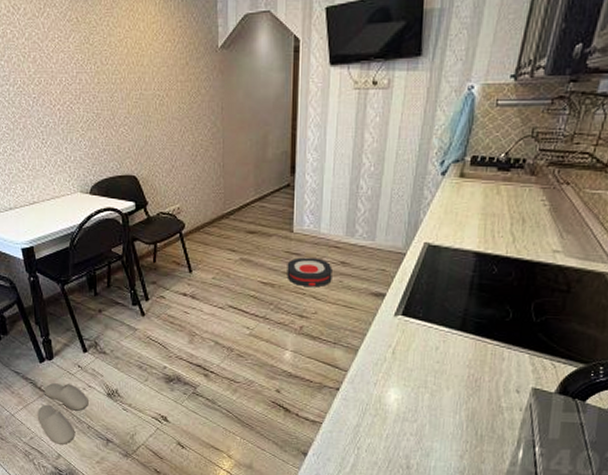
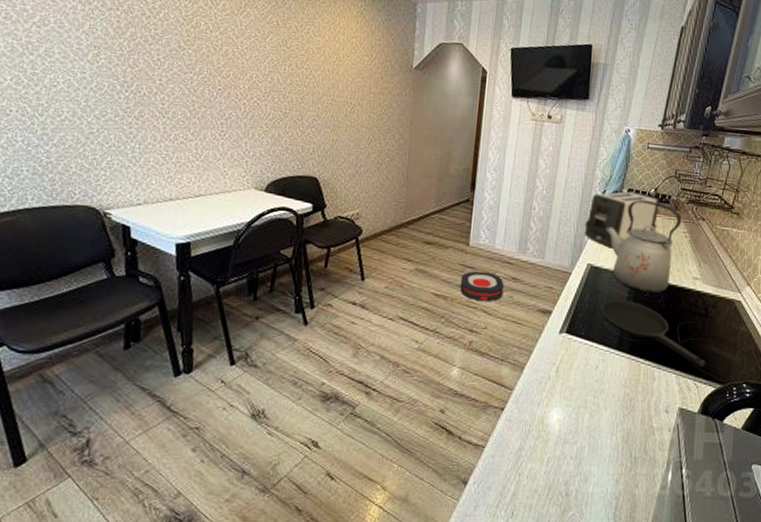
slippers: present [37,383,89,445] -> none [159,402,228,479]
toaster: none [419,159,512,225] -> present [584,191,660,249]
frying pan: none [440,278,567,346] -> present [601,299,706,367]
kettle: none [445,167,540,271] -> present [606,199,682,294]

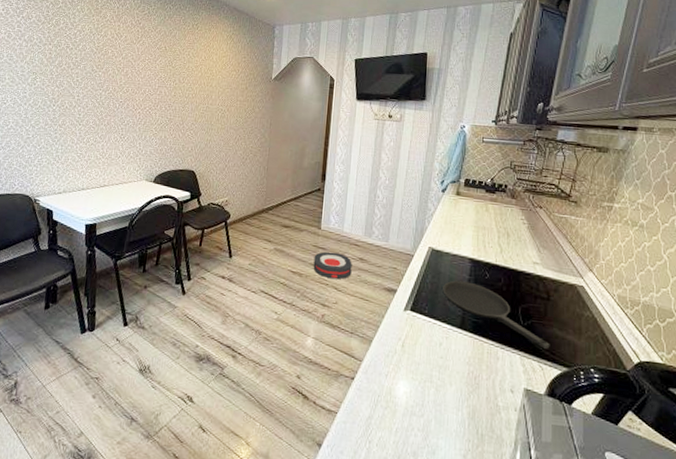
toaster: present [584,191,660,249] -> none [424,181,497,234]
kettle: present [606,199,682,294] -> none [445,188,519,277]

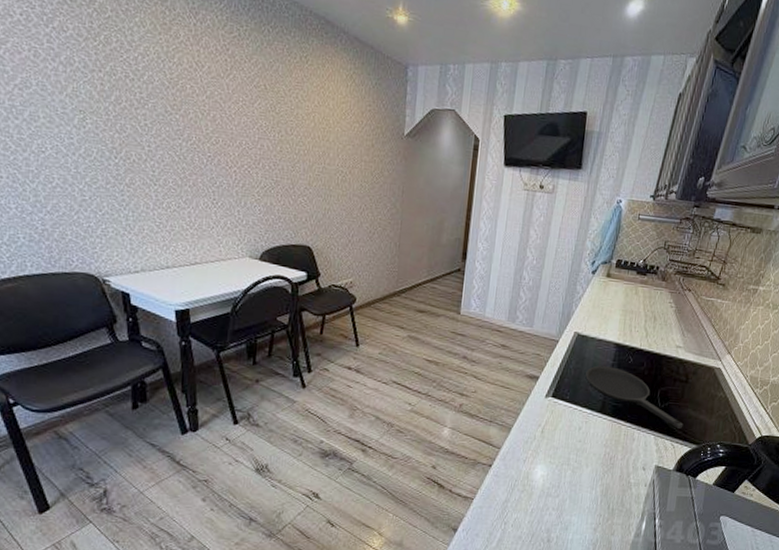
robot vacuum: present [313,251,352,279] -> none [451,338,494,367]

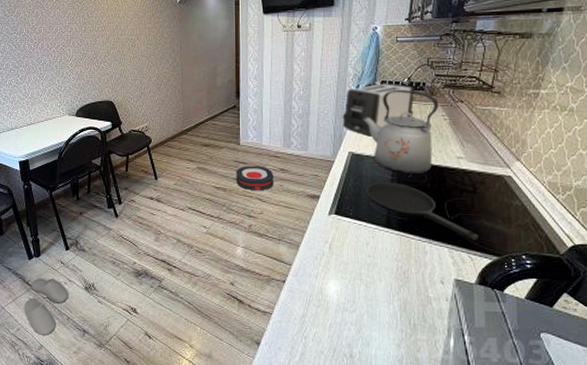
slippers: none [171,457,234,525] -> present [24,278,69,335]
robot vacuum: none [451,338,494,367] -> present [236,166,274,190]
toaster: none [572,262,648,318] -> present [342,83,415,137]
kettle: none [593,270,669,361] -> present [363,89,439,175]

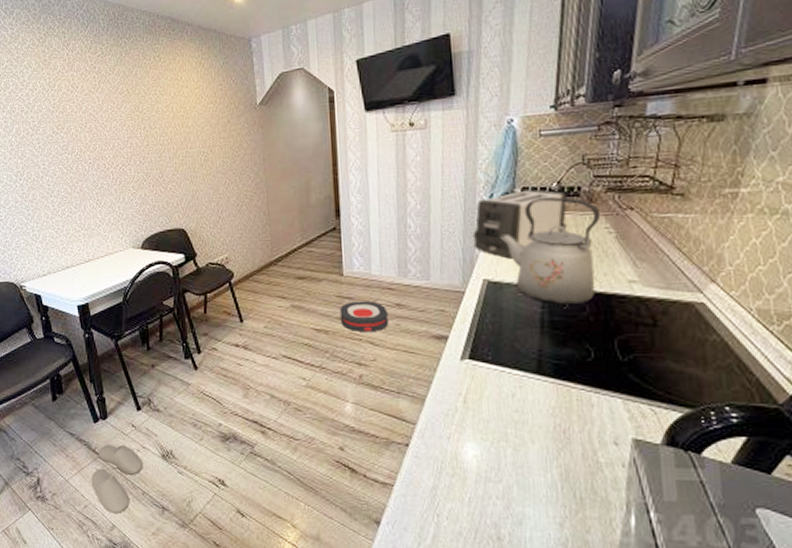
frying pan: present [366,182,479,240] -> none [508,316,664,388]

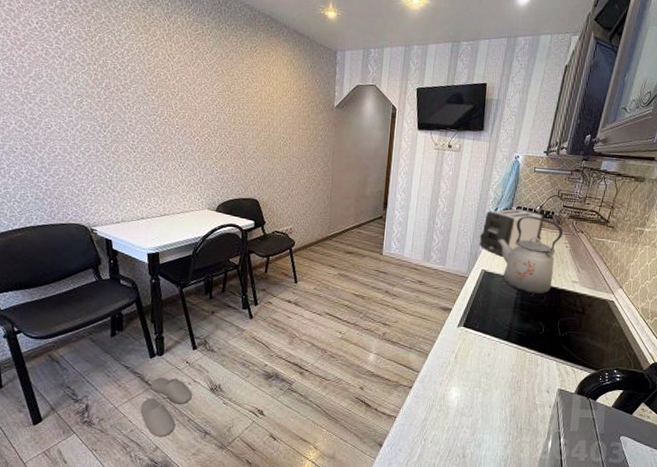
robot vacuum: present [339,301,389,331] -> none [375,275,412,300]

